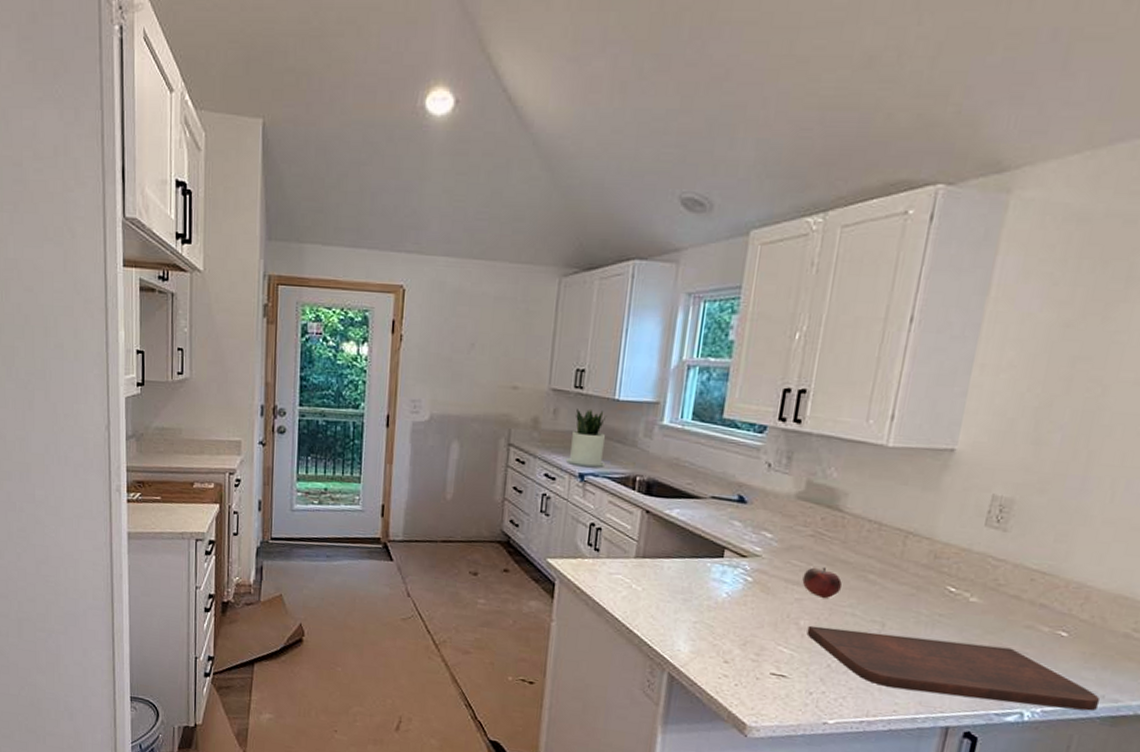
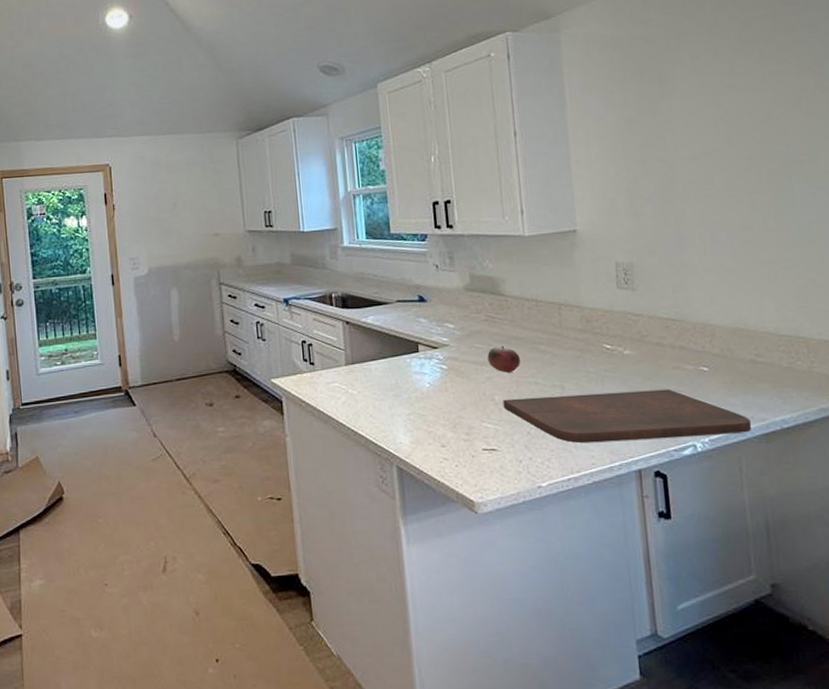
planter: present [565,408,607,469] -> none [270,242,305,294]

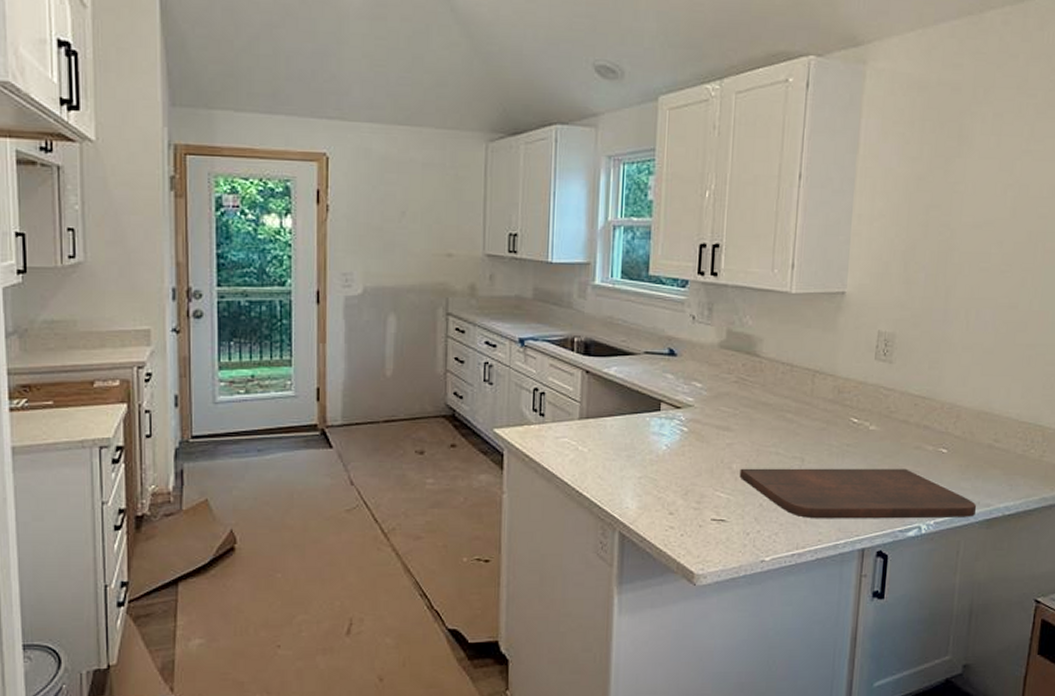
fruit: present [487,345,520,373] -> none [731,410,765,440]

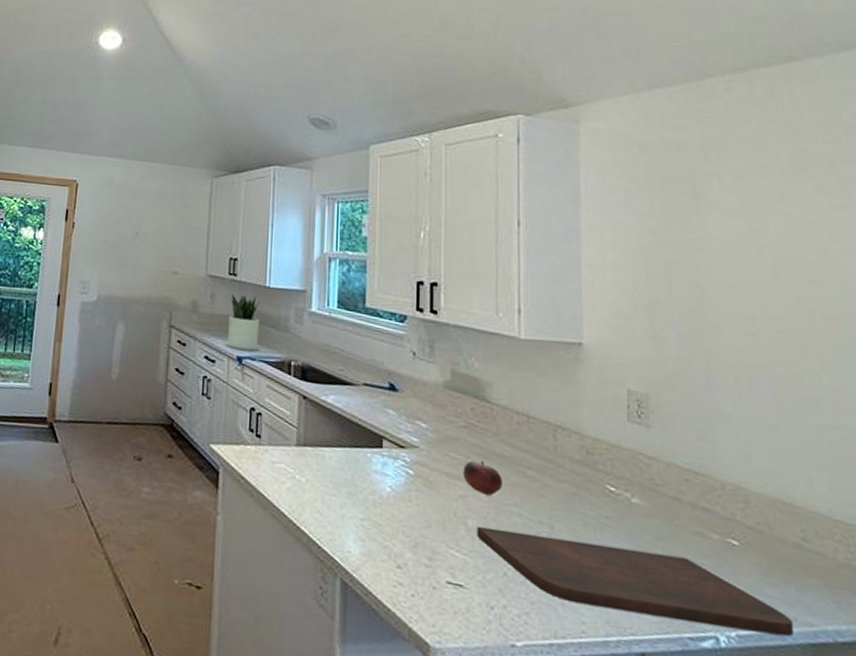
planter: none [505,272,544,332] -> present [223,294,262,352]
fruit: none [731,410,765,440] -> present [463,460,502,496]

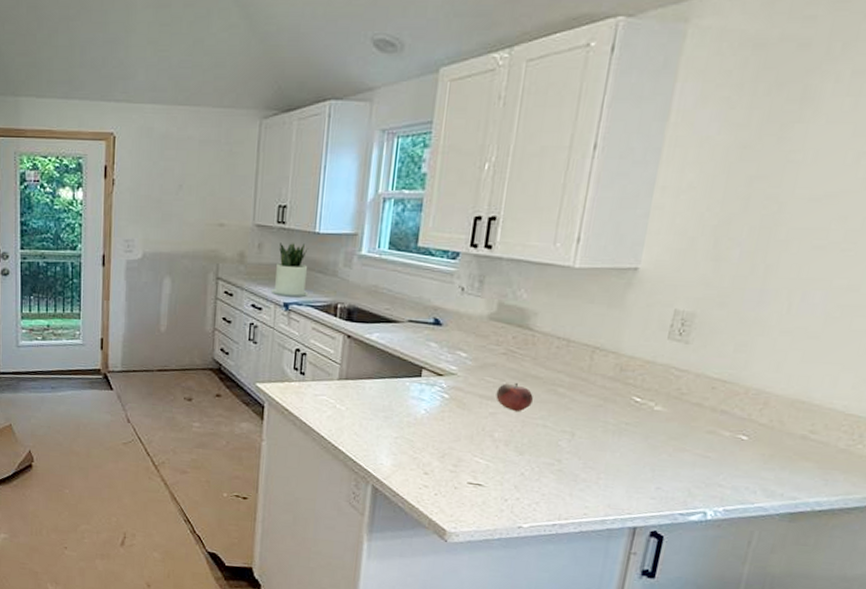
cutting board: present [476,526,795,637] -> none [501,437,780,509]

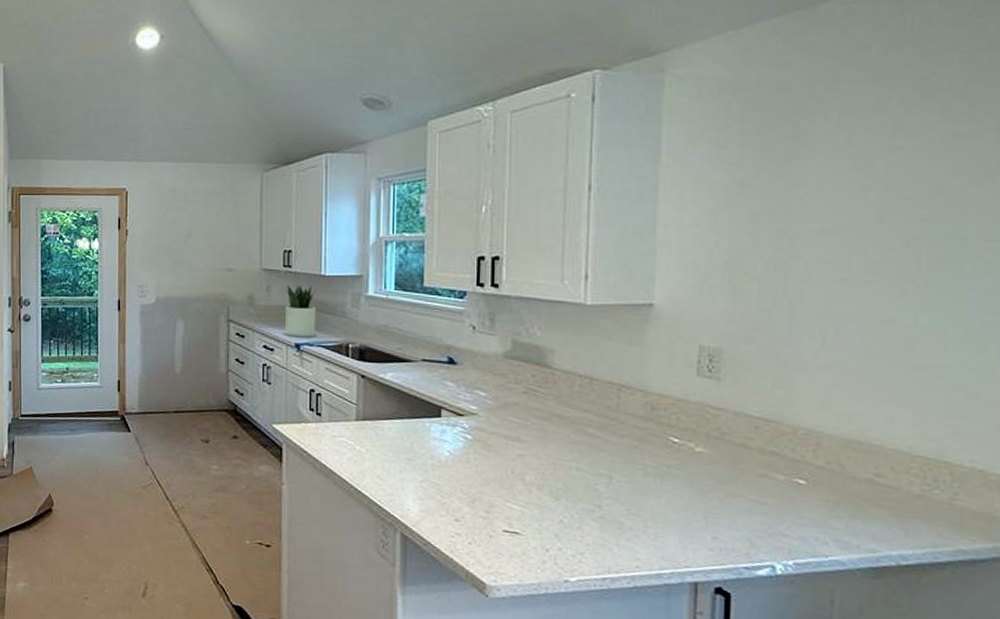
fruit: present [495,382,533,411] -> none [522,422,561,453]

